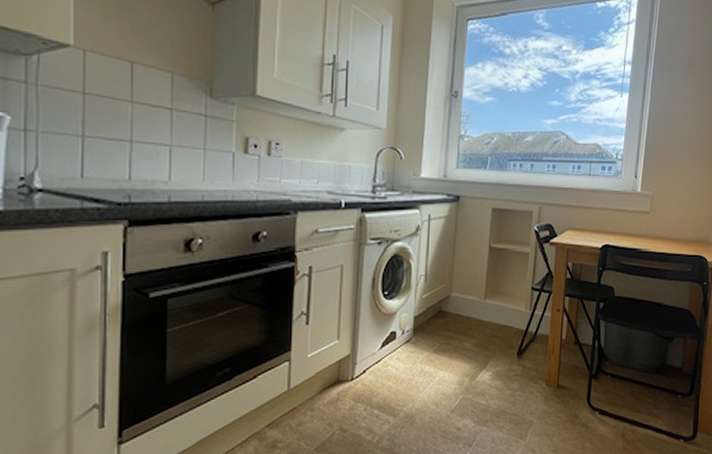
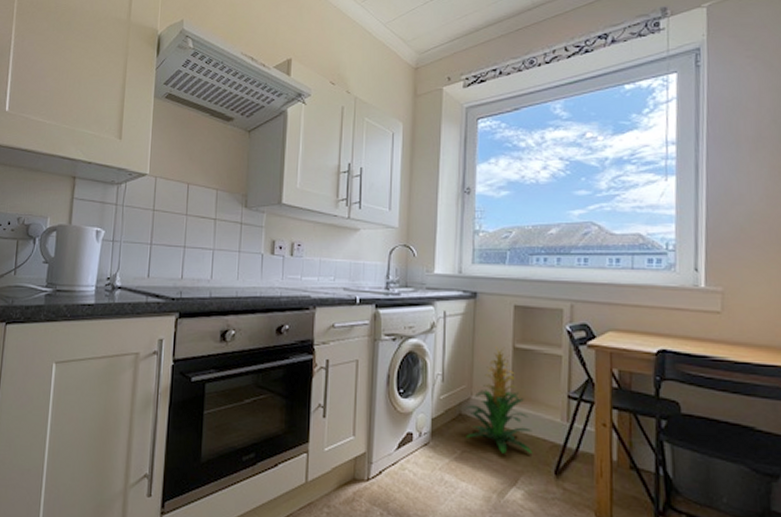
indoor plant: none [445,247,502,342] -> present [466,346,533,454]

